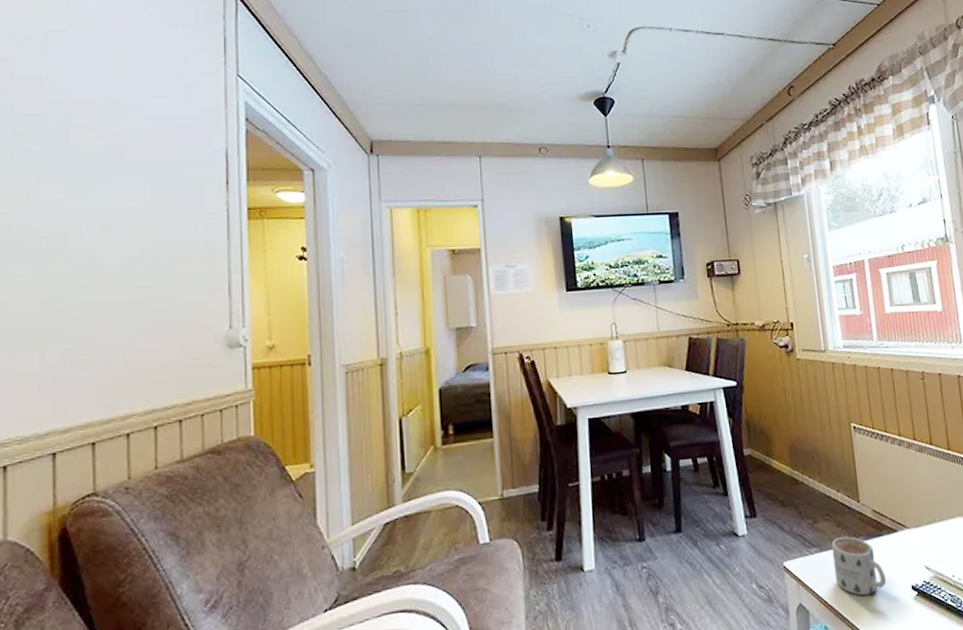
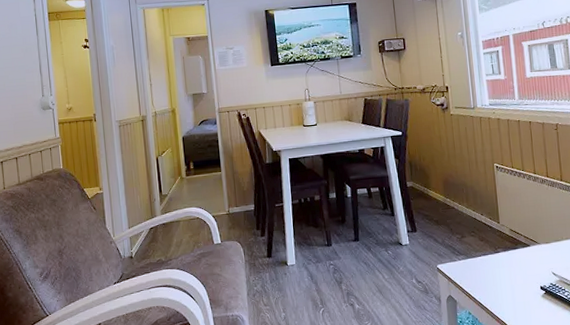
mug: present [831,536,887,596] -> none [475,248,520,292]

